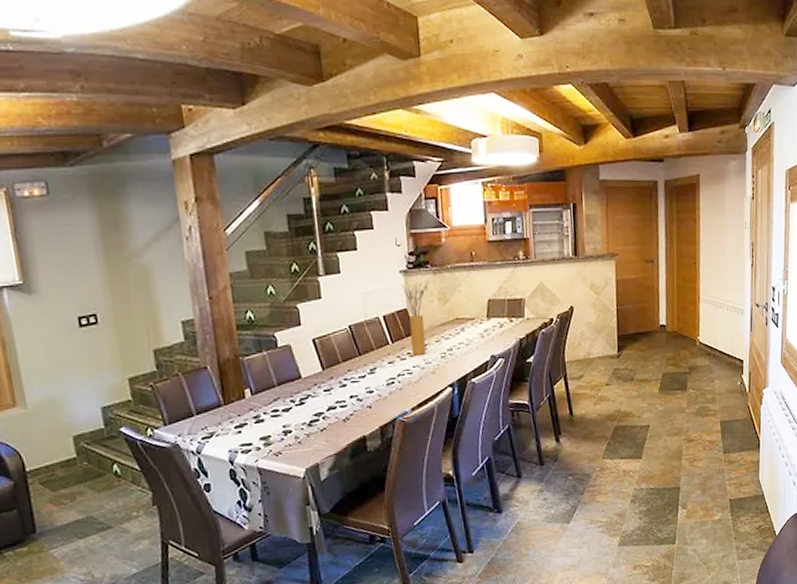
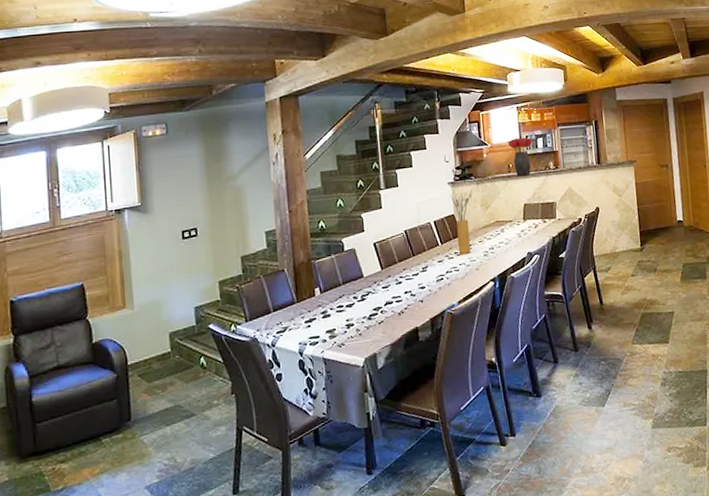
bouquet: none [470,219,500,267] -> present [507,137,533,177]

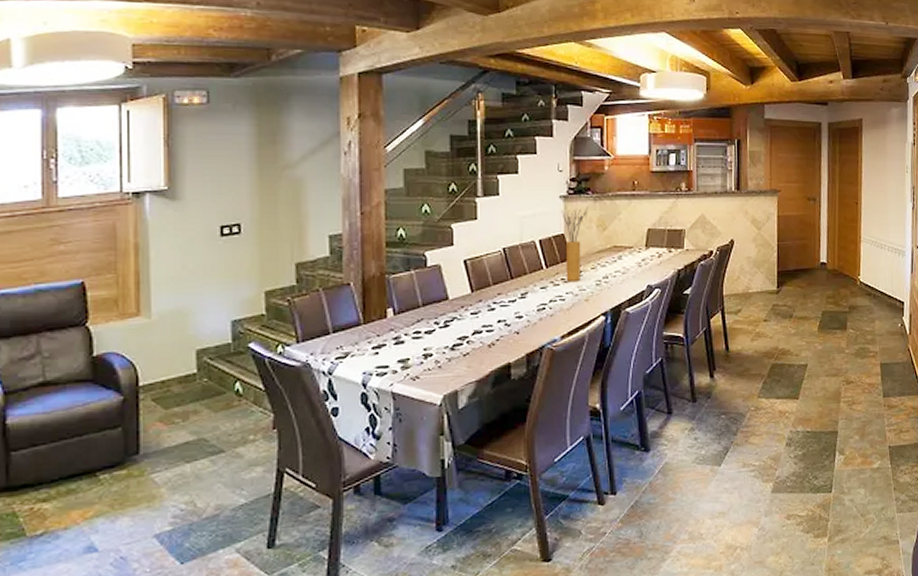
bouquet: present [507,137,533,177] -> none [634,150,664,196]

